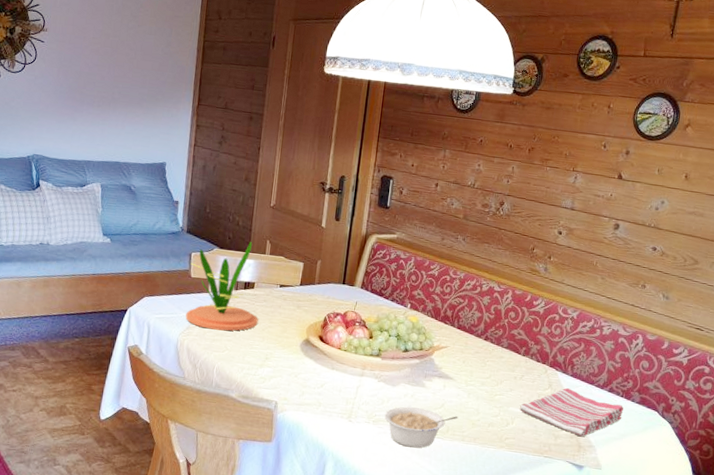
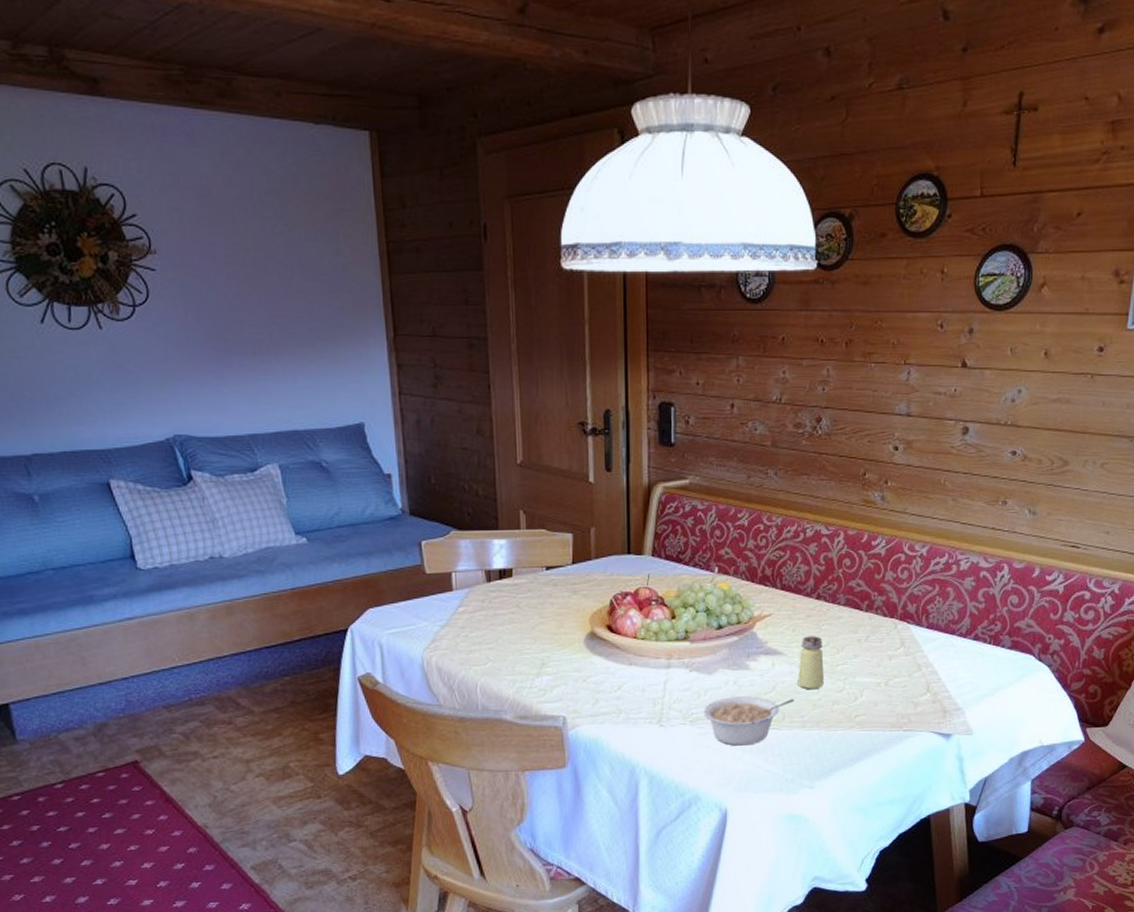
plant: present [185,242,258,331] -> none [422,515,525,638]
saltshaker: none [462,368,486,412] -> present [798,636,824,690]
dish towel: present [520,388,623,437] -> none [869,643,992,700]

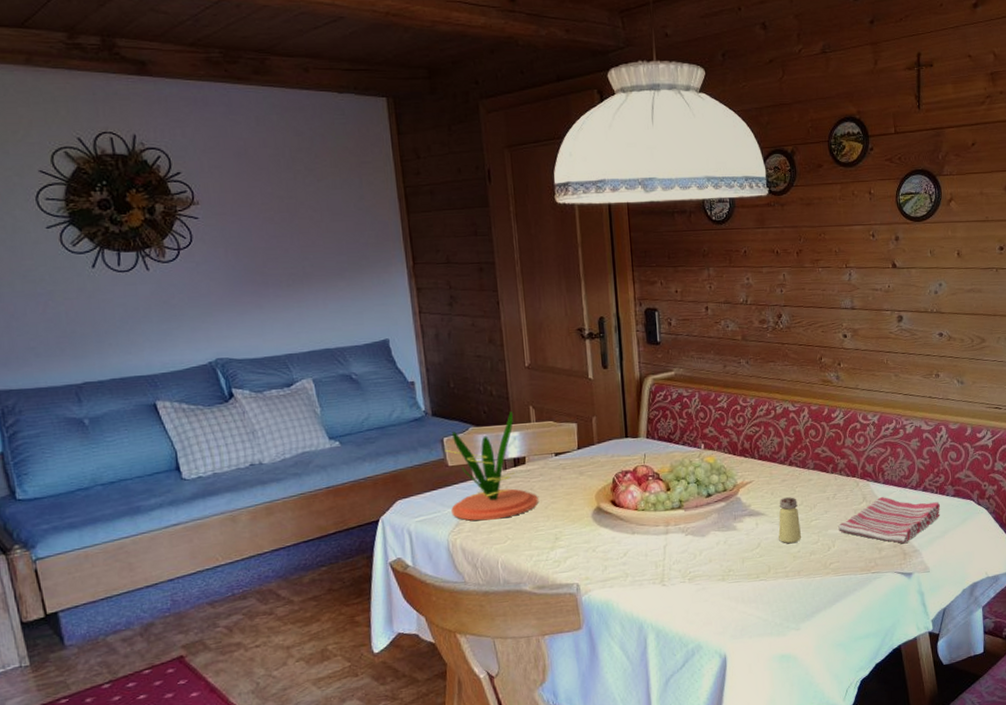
plant: none [422,515,525,638] -> present [445,412,538,521]
legume: present [704,696,795,746] -> none [700,552,778,598]
dish towel: none [869,643,992,700] -> present [838,497,940,544]

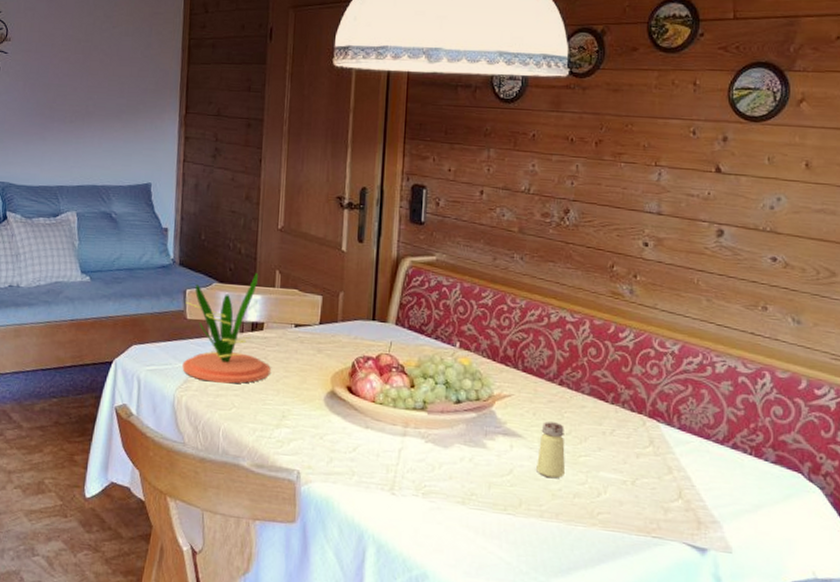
dish towel: present [838,497,940,544] -> none [613,445,754,510]

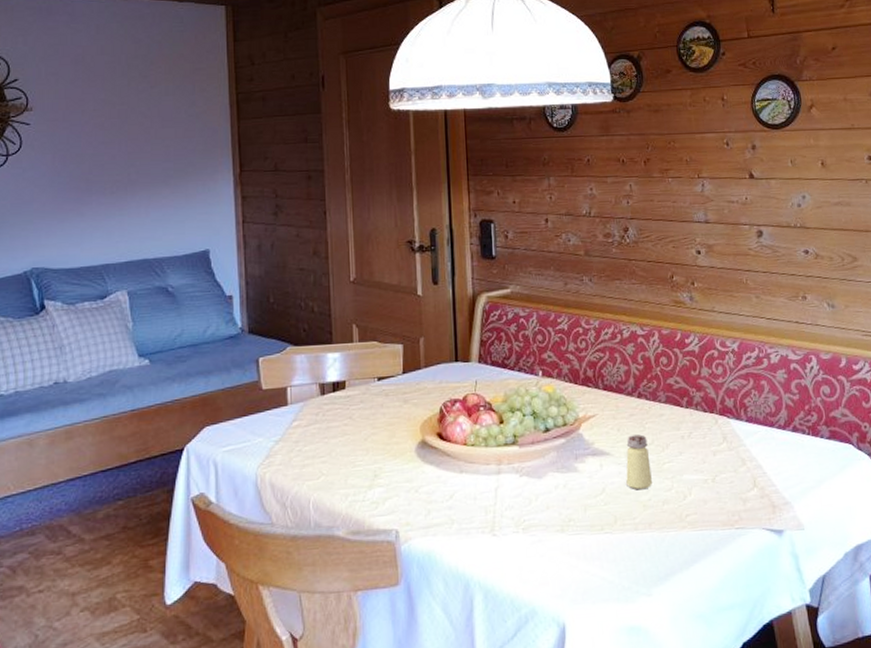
plant: present [182,273,271,384] -> none [259,330,357,453]

